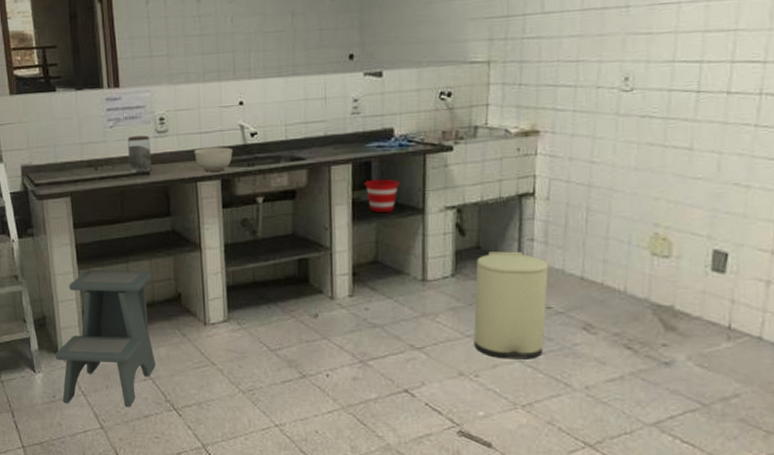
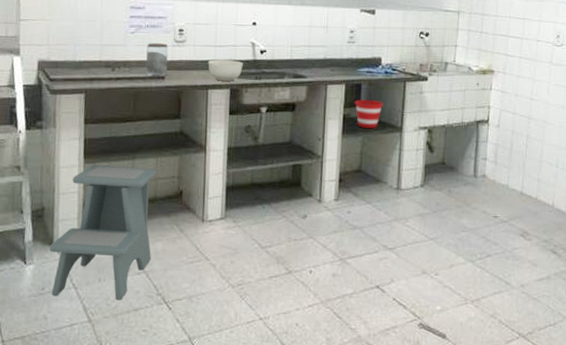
pedal bin: present [474,251,548,359] -> none [436,167,496,261]

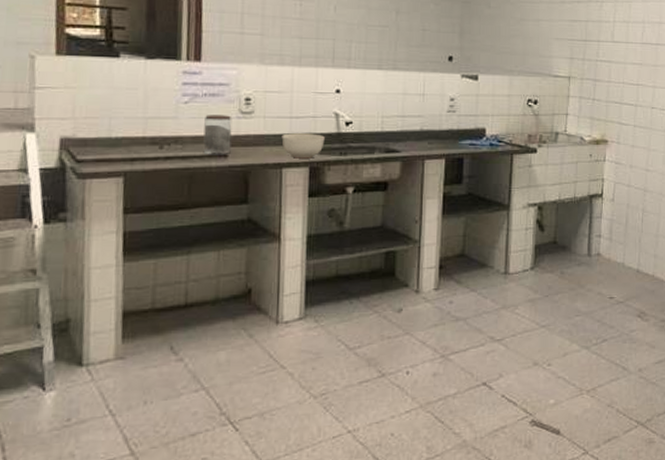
step stool: present [49,165,157,300] -> none [76,262,219,428]
bucket: present [354,90,384,129] -> none [456,165,489,208]

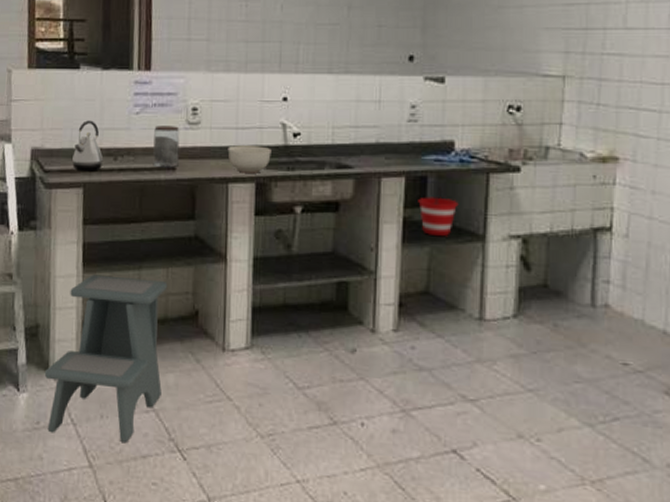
step stool: none [76,262,219,428] -> present [44,274,168,444]
kettle: none [109,109,148,160] -> present [71,120,104,171]
bucket: none [456,165,489,208] -> present [418,185,459,237]

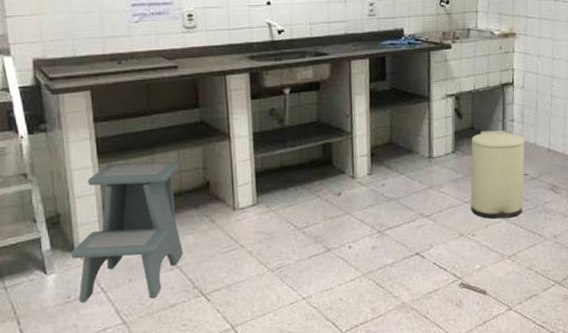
kettle: present [71,120,104,171] -> none [75,30,108,76]
jar: present [153,126,180,168] -> none [154,31,180,67]
bowl: present [227,144,271,173] -> none [223,42,261,66]
bucket: present [418,185,459,237] -> none [380,62,410,101]
pedal bin: none [537,292,626,425] -> present [470,130,525,219]

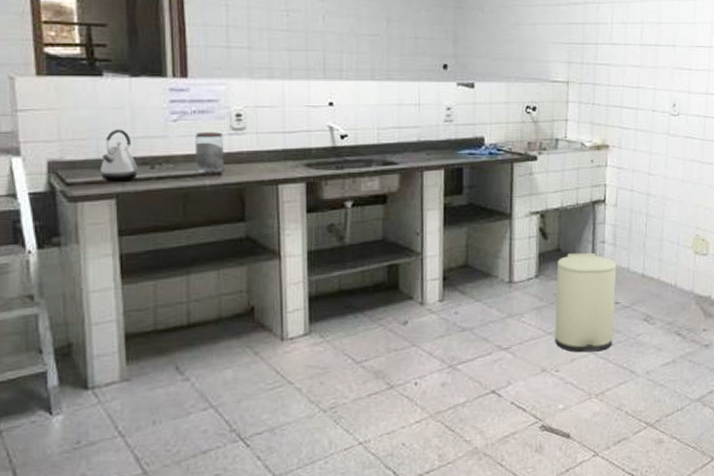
step stool: present [70,161,183,303] -> none [82,283,220,450]
kettle: none [75,30,108,76] -> present [99,129,139,182]
jar: none [154,31,180,67] -> present [195,132,224,174]

